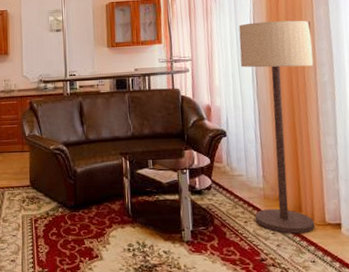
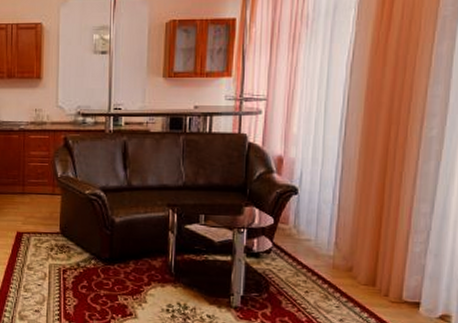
floor lamp: present [238,20,315,234] -> none [318,56,427,310]

